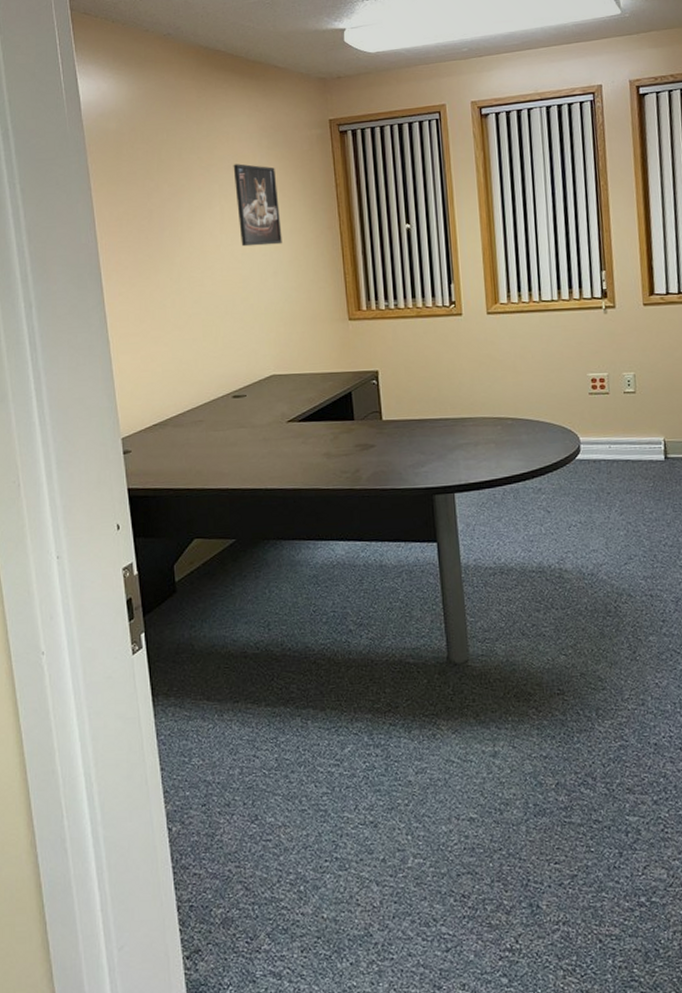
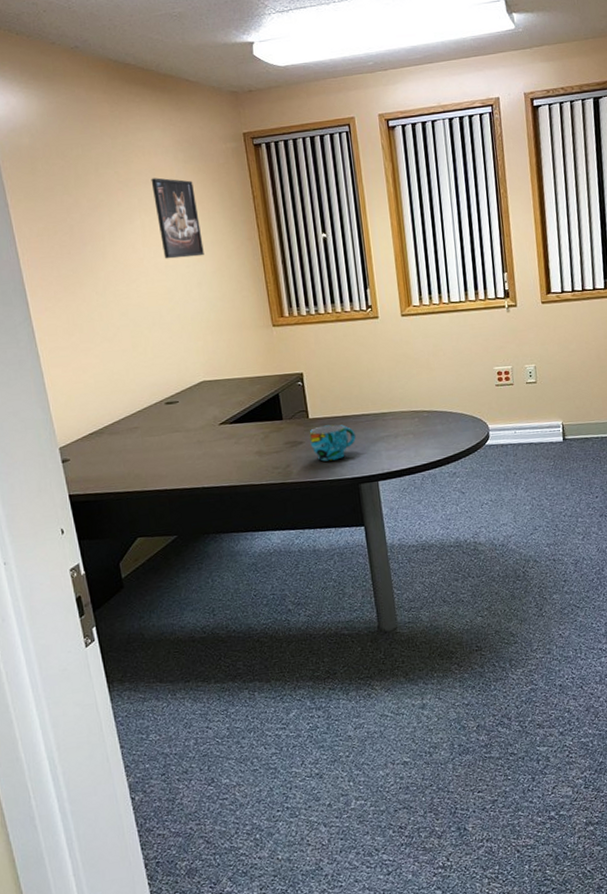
cup: none [382,428,432,468] -> present [309,424,356,462]

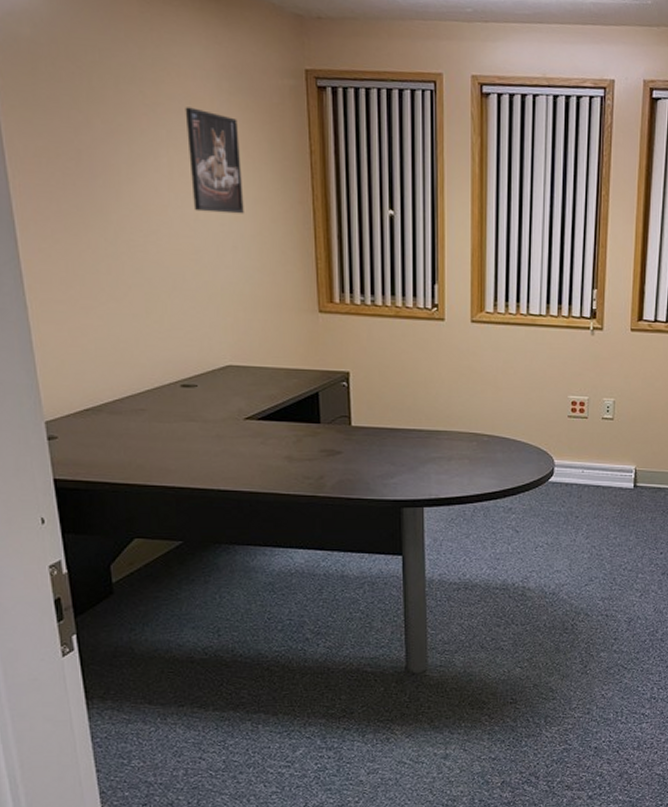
cup: present [309,424,356,462] -> none [350,436,403,478]

